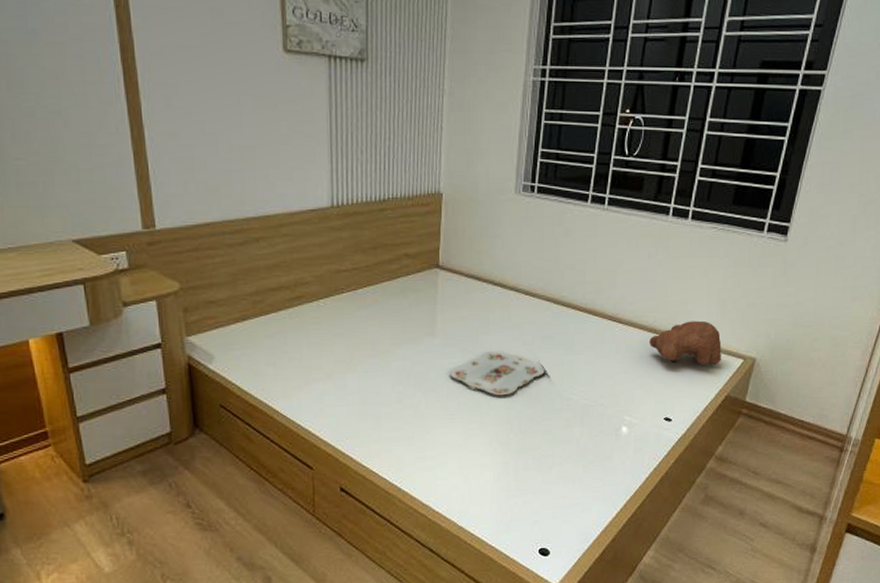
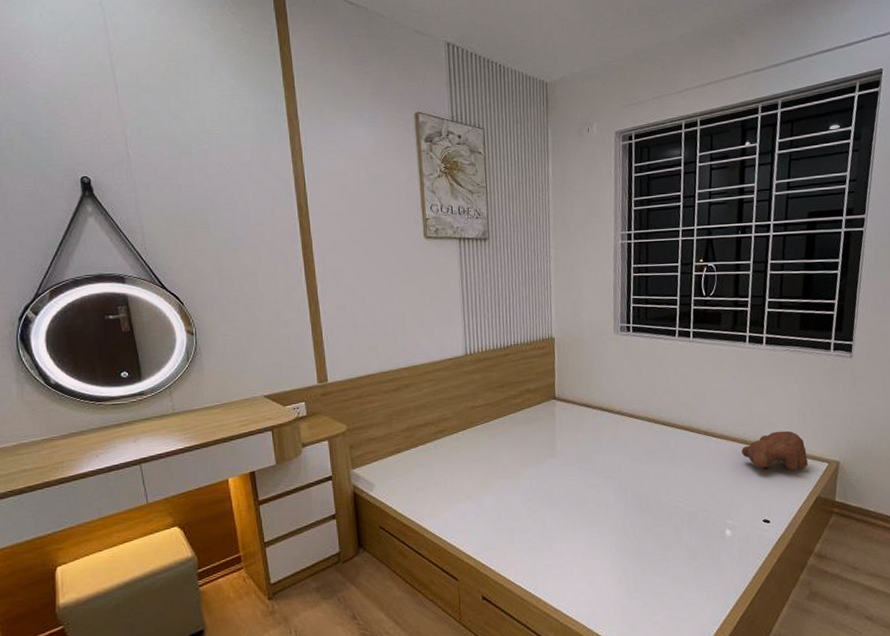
serving tray: present [449,350,545,396] -> none [570,466,653,507]

